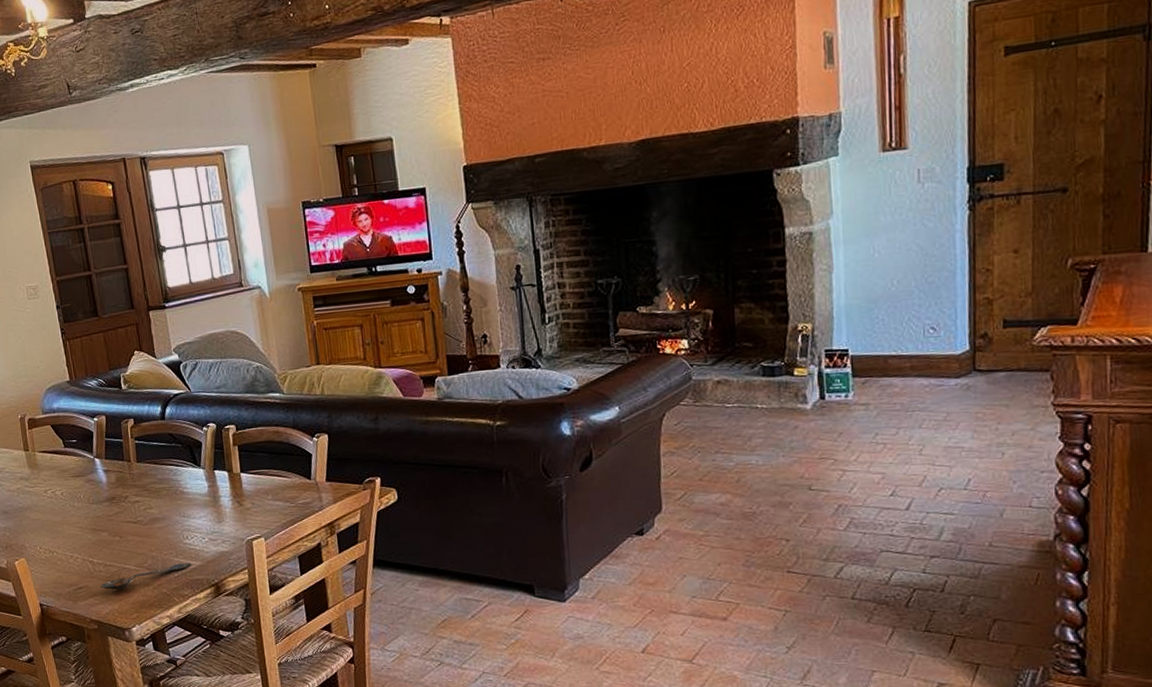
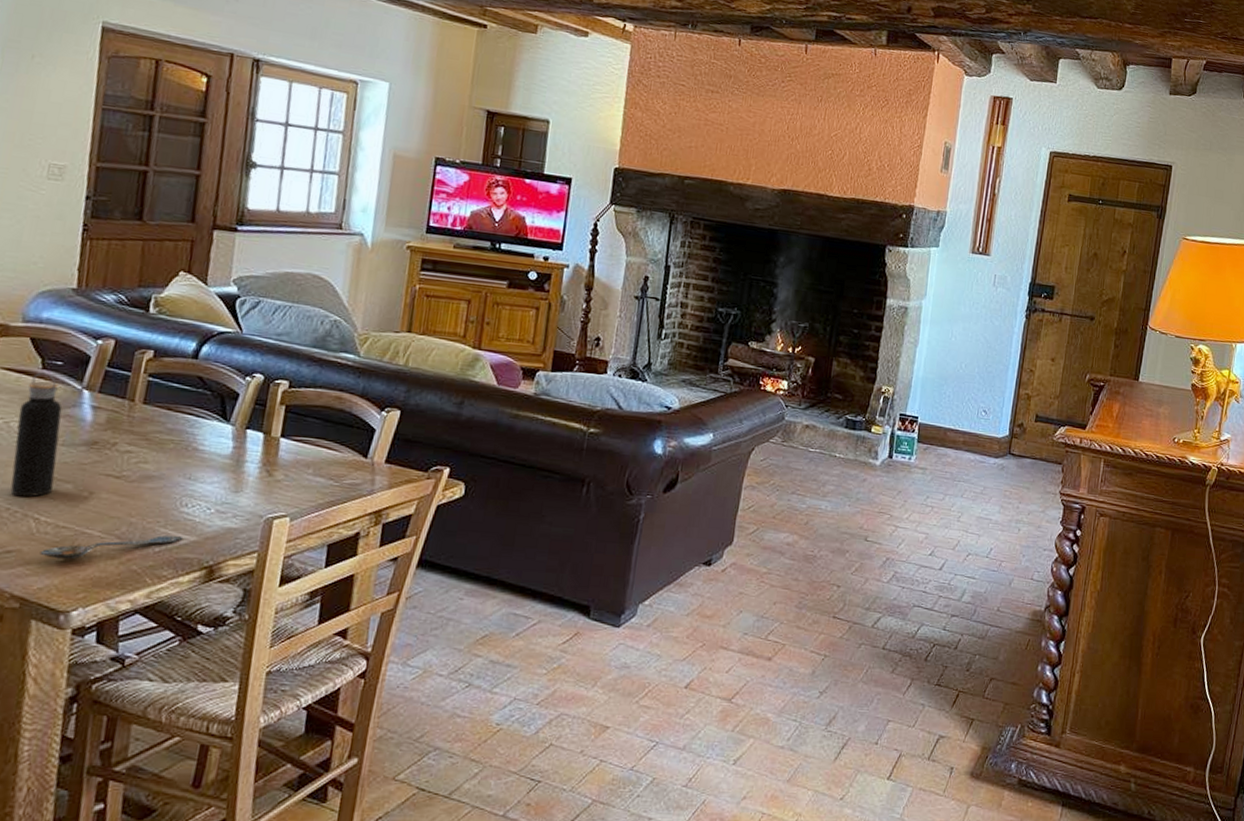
water bottle: none [58,450,95,547] -> present [10,372,62,498]

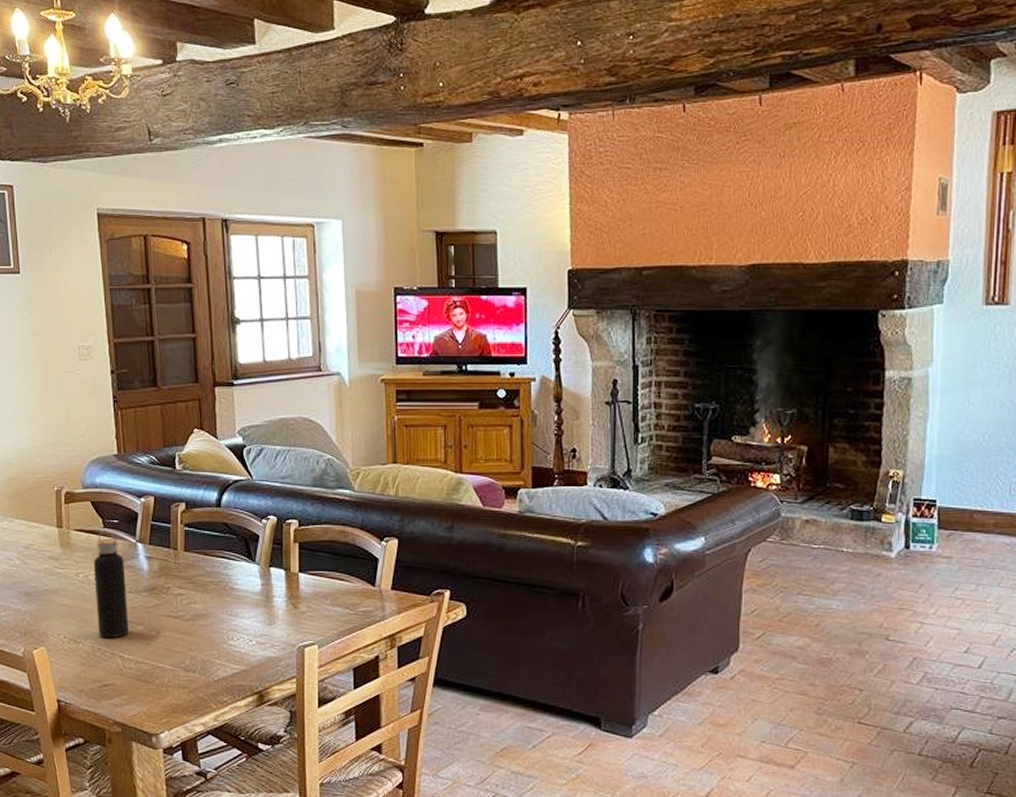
spoon: present [39,535,184,560] -> none [129,665,235,690]

